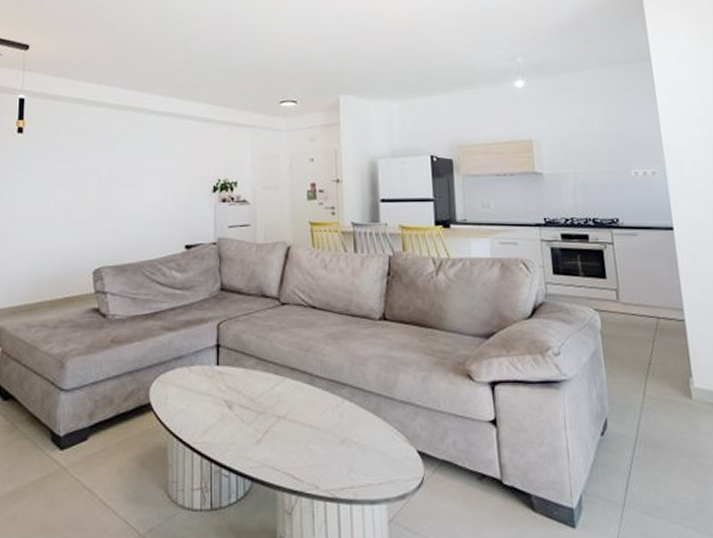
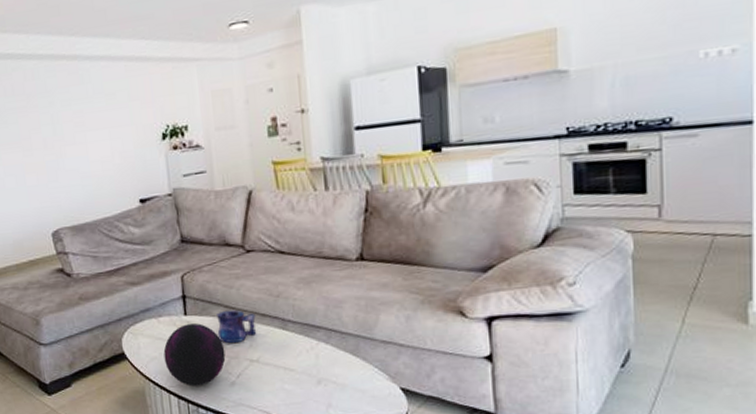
decorative orb: none [191,375,254,444] -> present [163,323,226,387]
mug: none [247,362,286,397] -> present [217,309,257,343]

